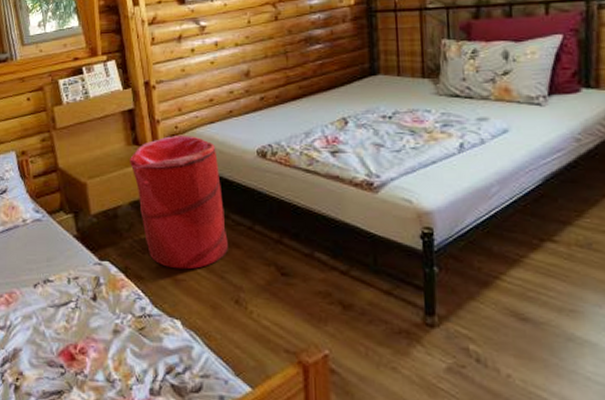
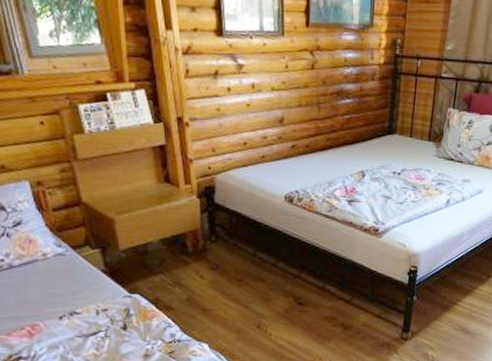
laundry hamper: present [130,134,228,270] -> none [161,175,254,301]

